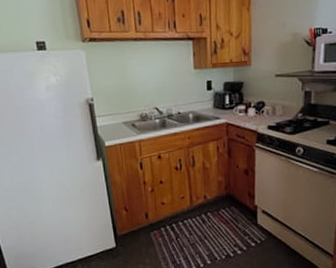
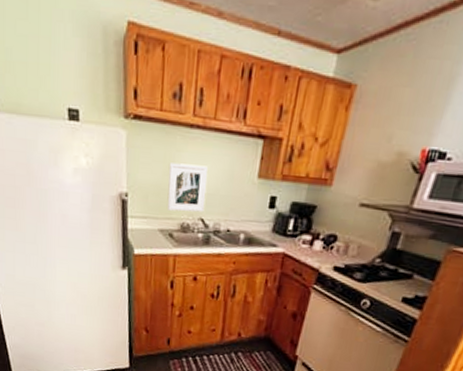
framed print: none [123,67,157,106] -> present [167,163,208,213]

